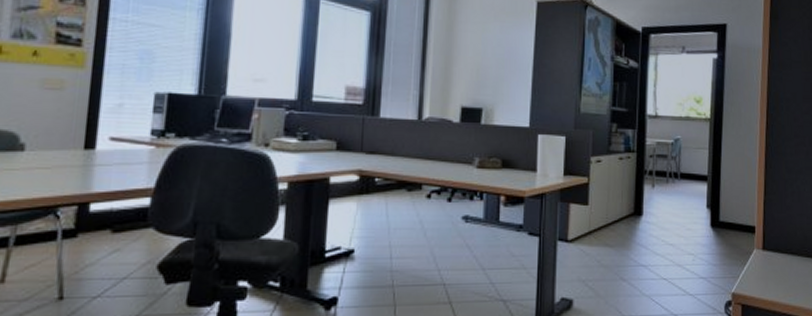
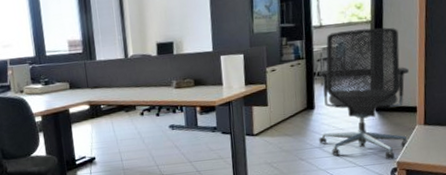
office chair: none [645,126,748,290] -> present [319,27,409,160]

